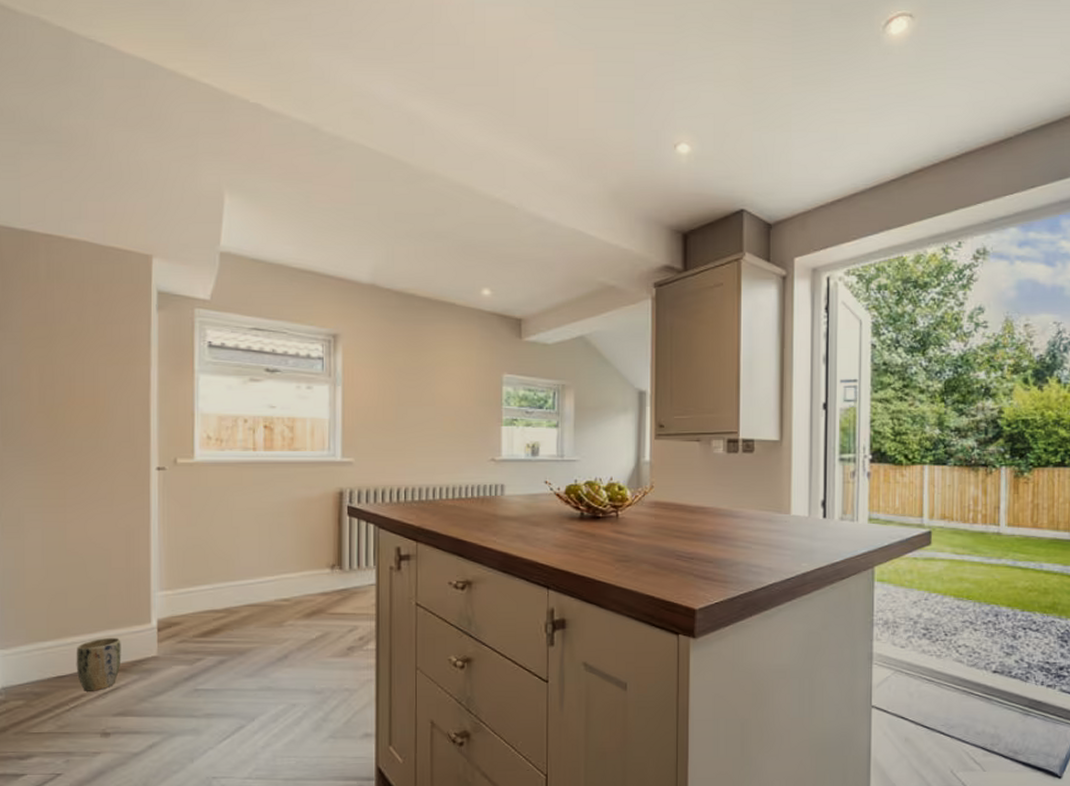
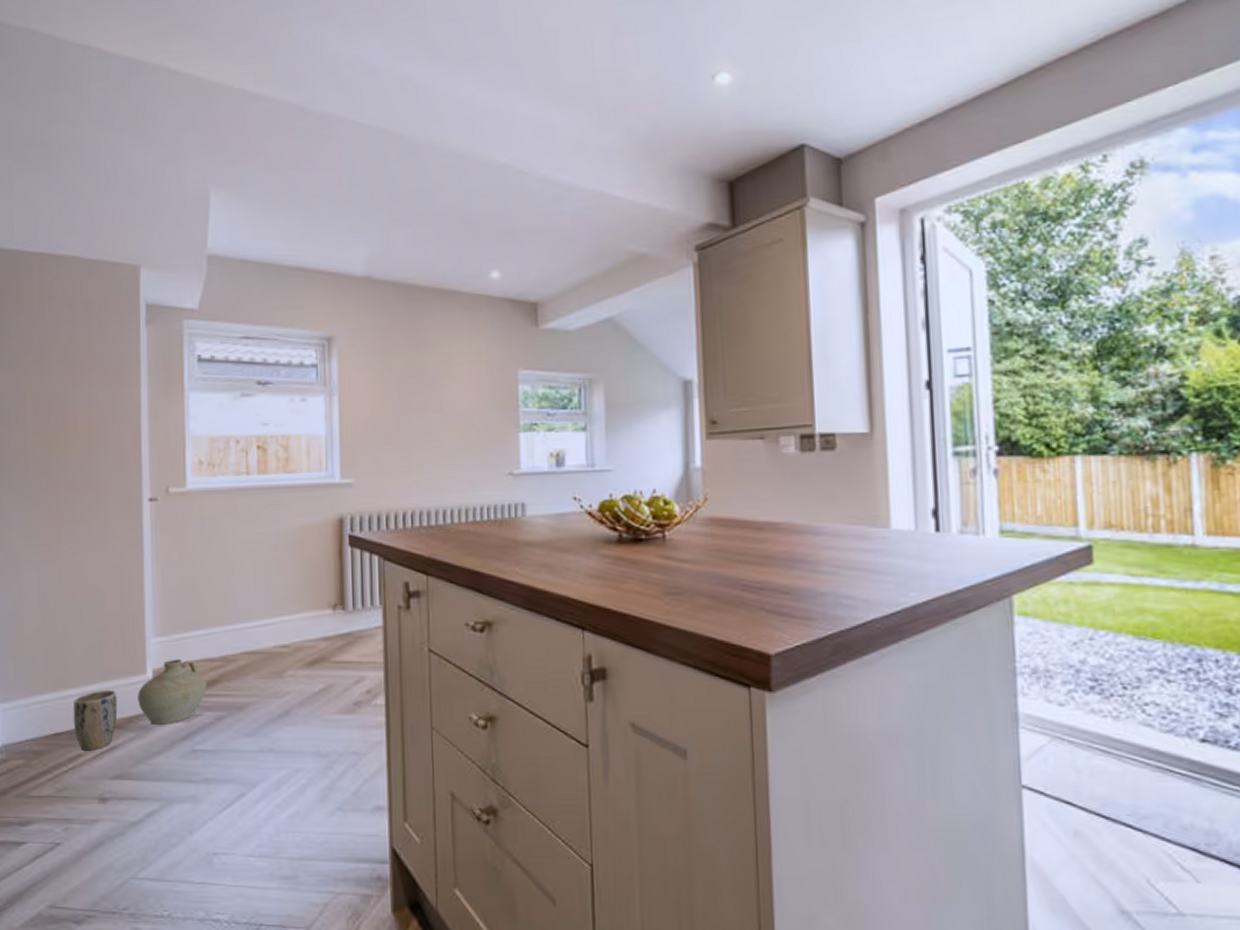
ceramic jug: none [142,610,210,668] -> present [138,658,207,725]

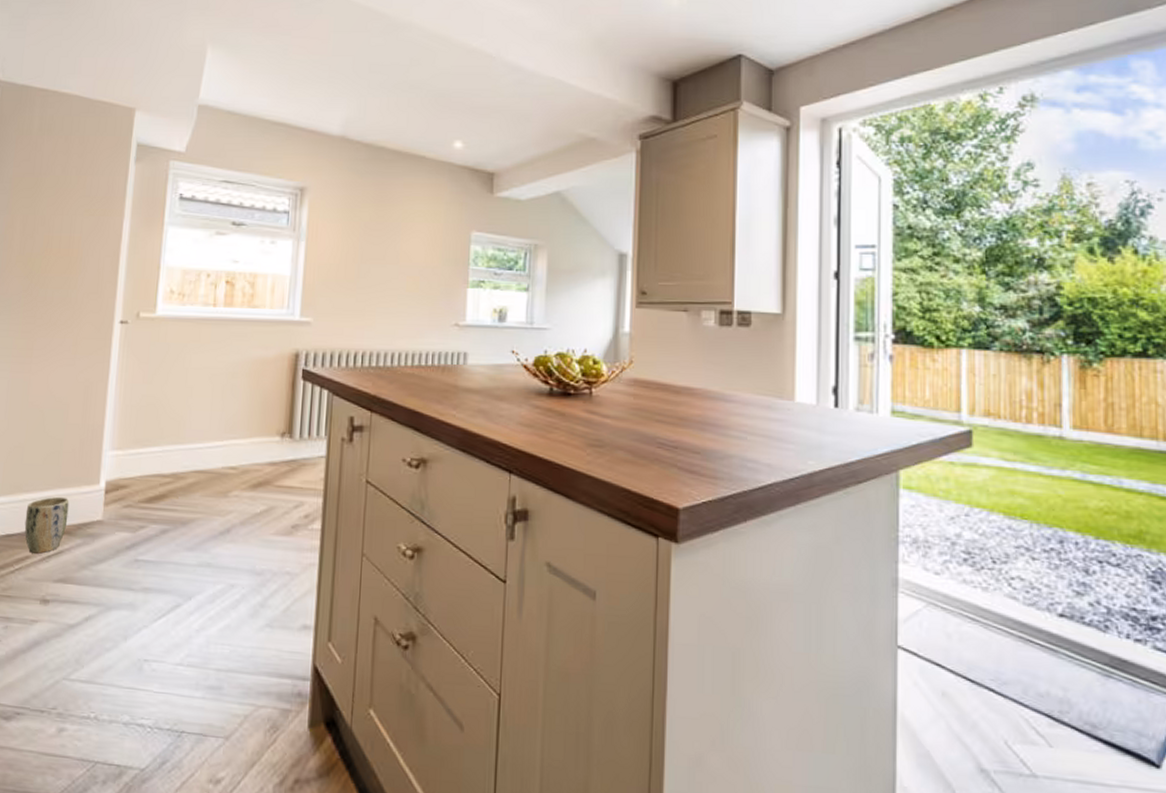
ceramic jug: present [138,658,207,725] -> none [88,472,156,534]

